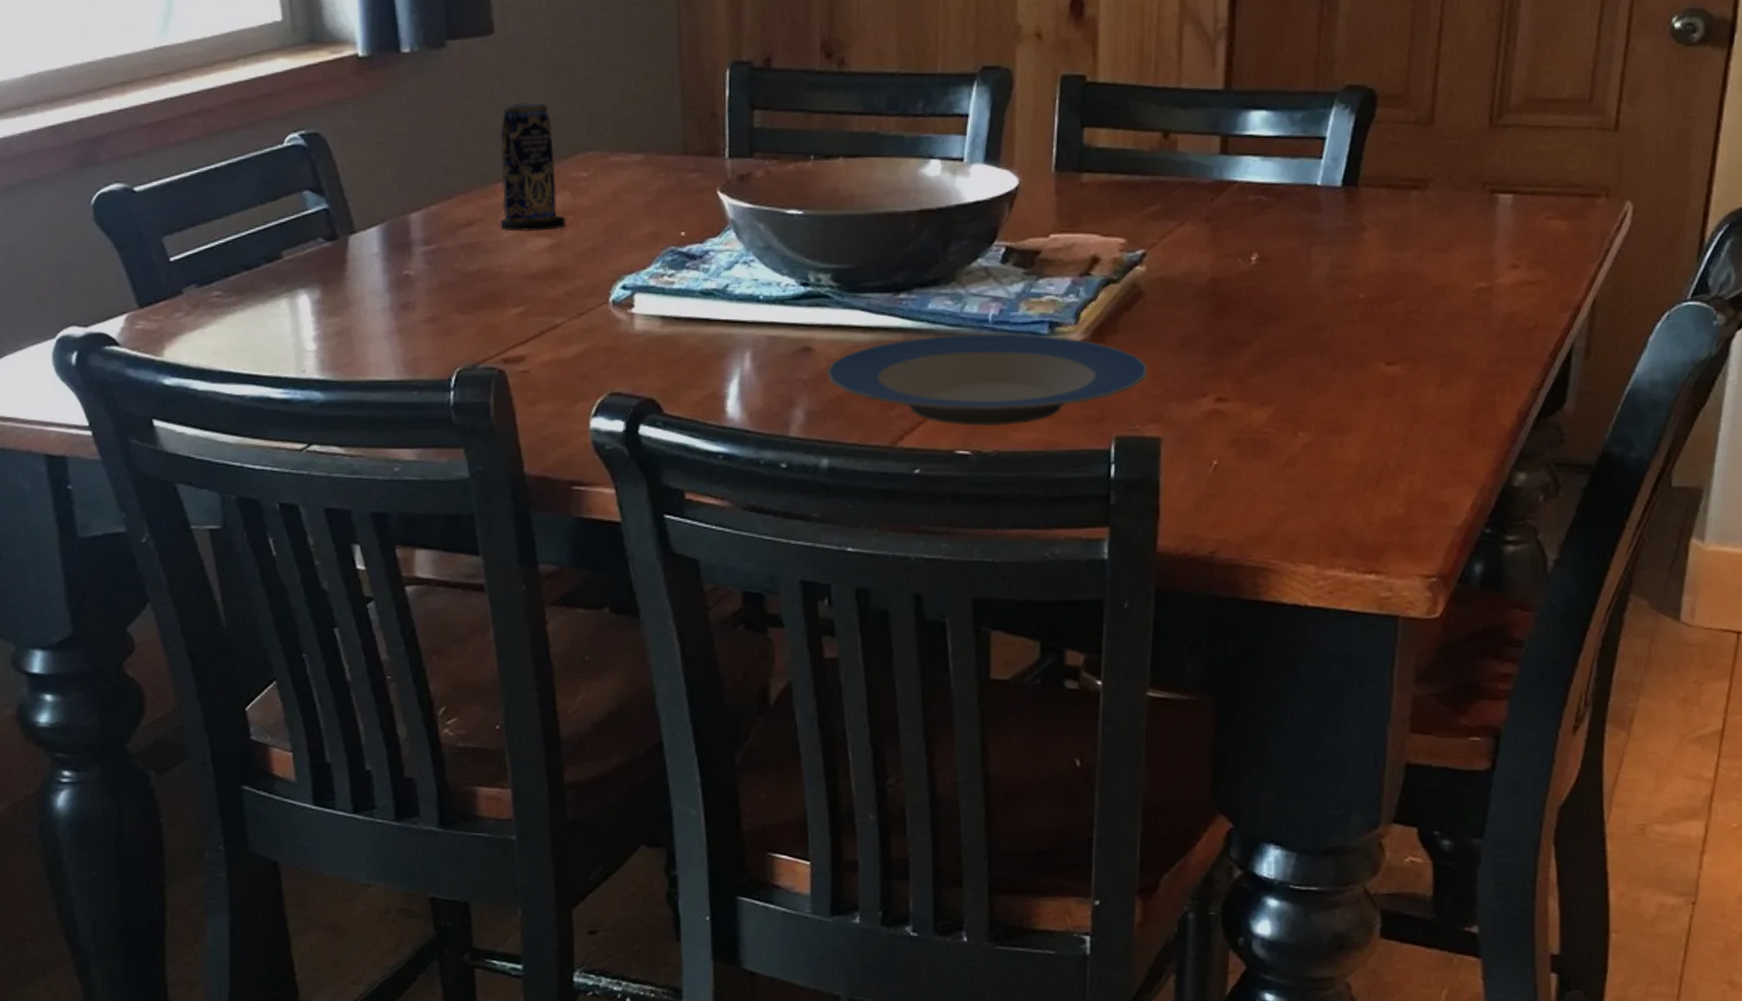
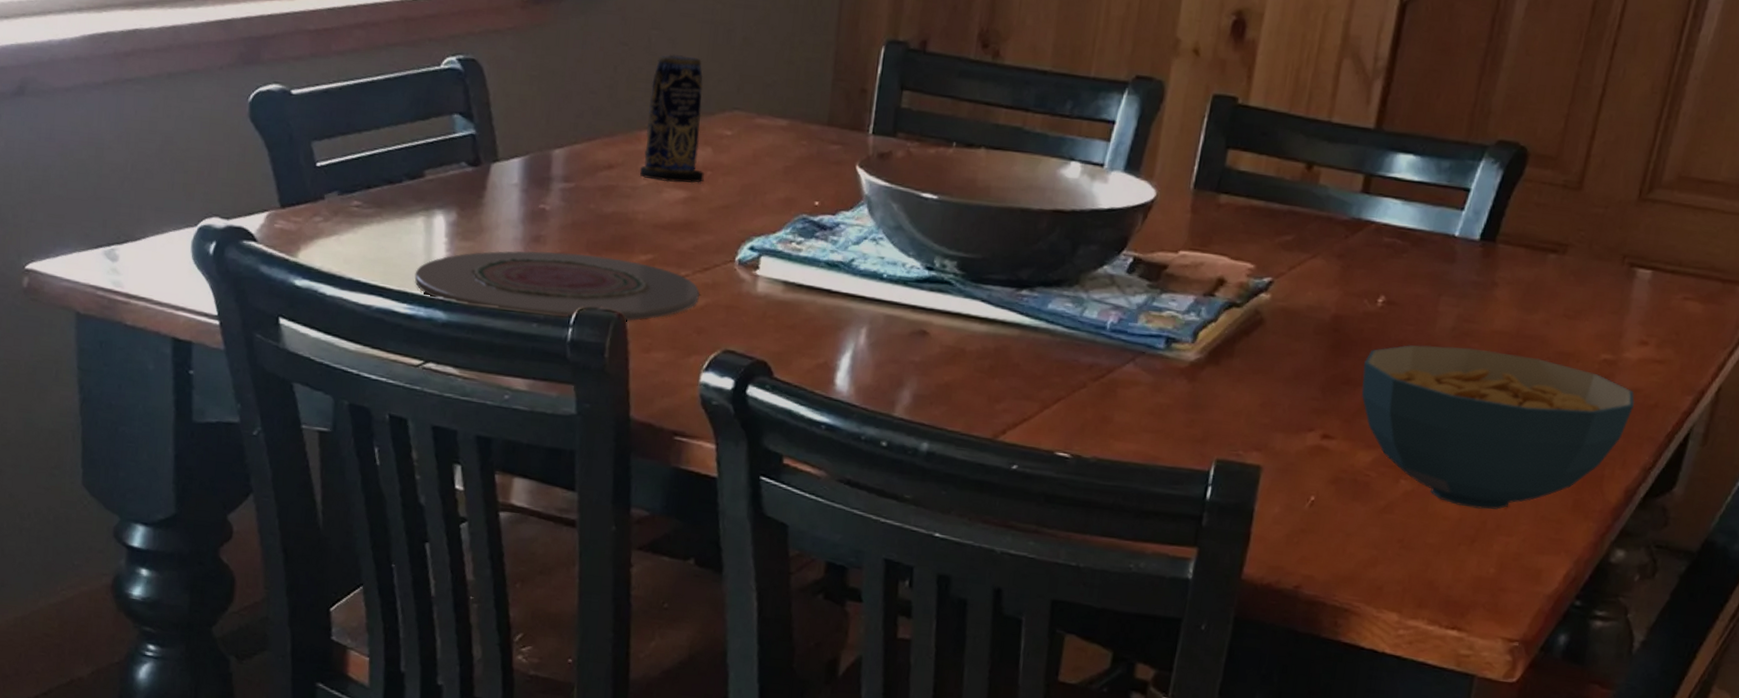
plate: none [286,314,578,382] -> present [414,250,699,322]
plate: present [827,333,1148,426] -> none [939,335,1259,435]
cereal bowl: none [1247,293,1514,452] -> present [1361,345,1634,510]

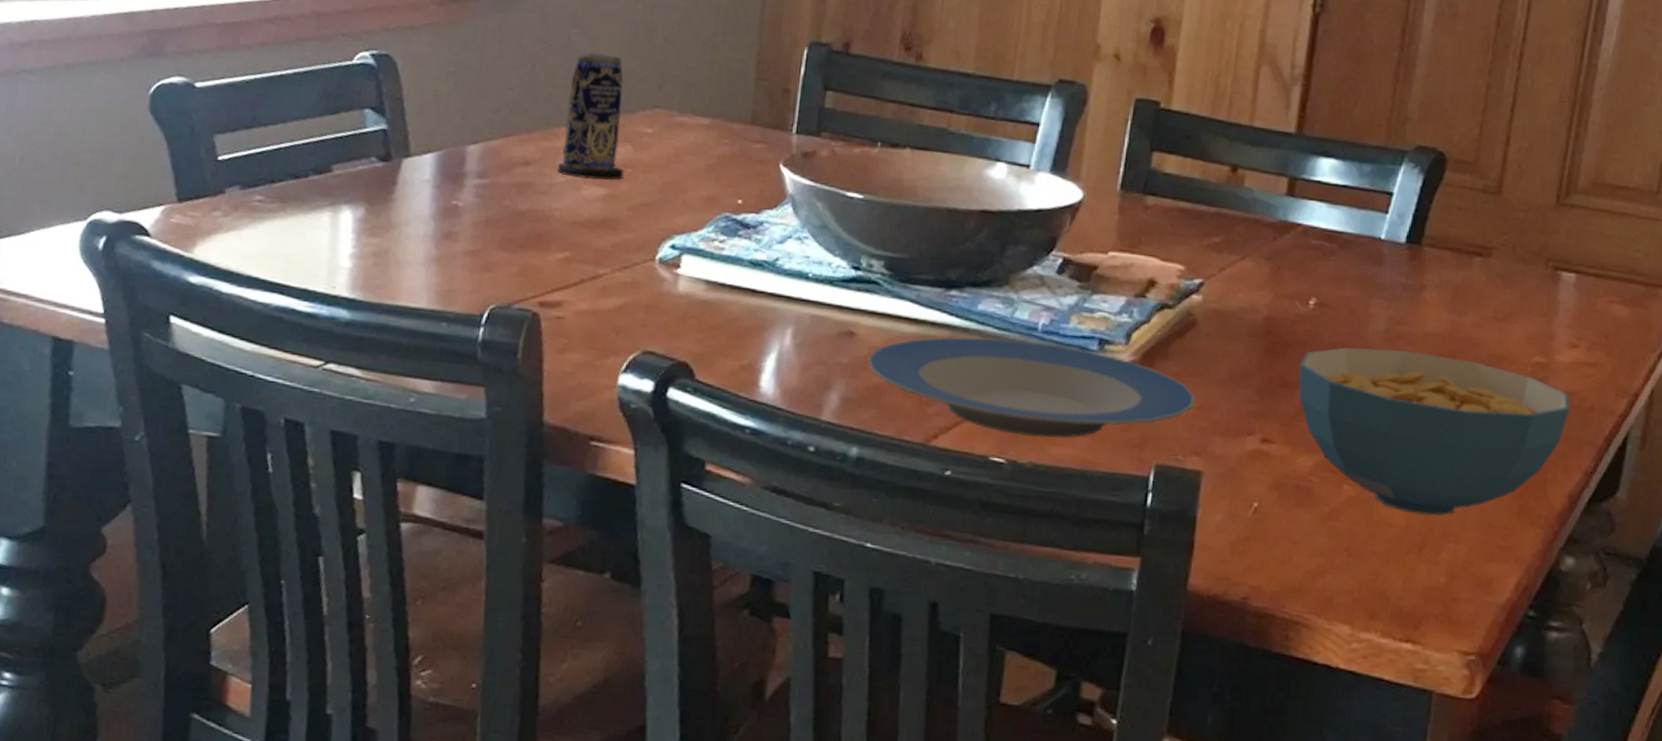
plate: present [414,250,699,322] -> none [317,247,618,321]
plate: none [939,335,1259,435] -> present [867,336,1196,439]

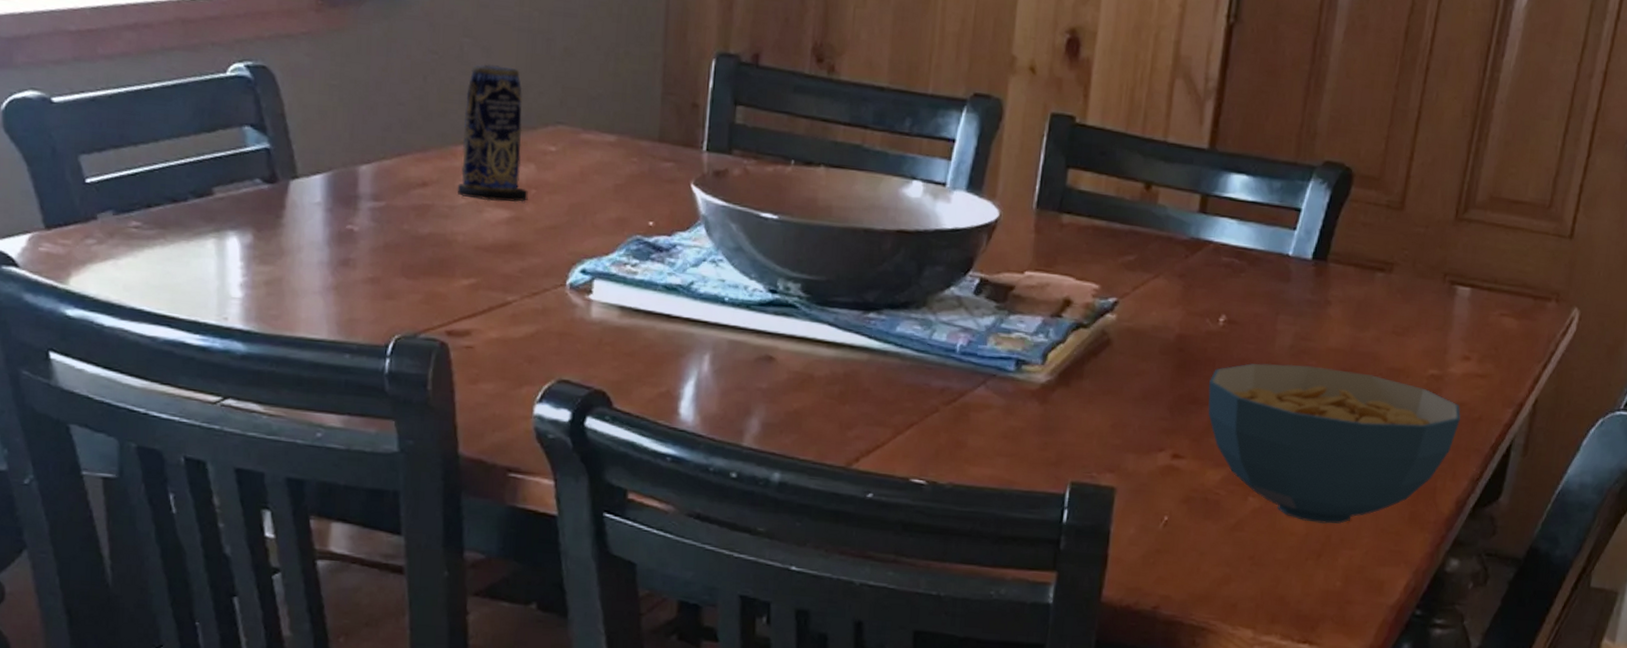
plate: present [867,336,1196,439] -> none [787,359,1110,459]

